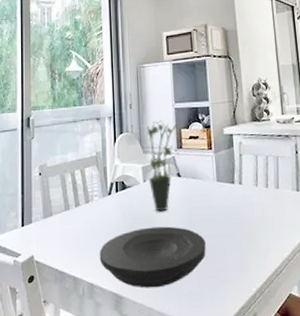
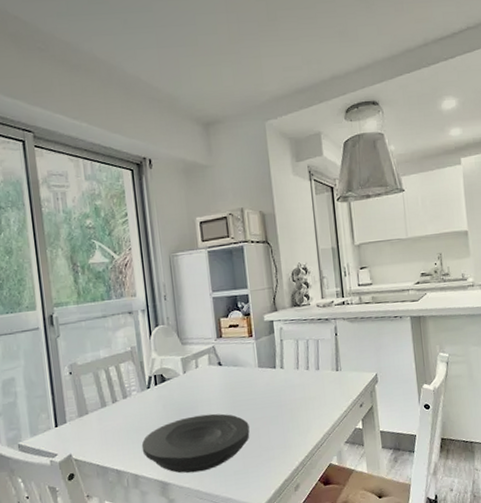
potted plant: present [146,120,181,212] -> none [183,310,220,401]

